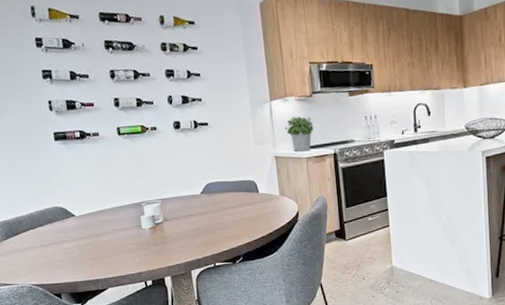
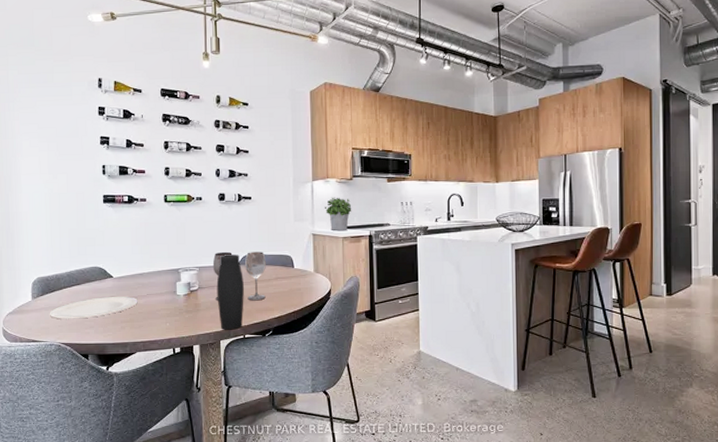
plate: none [16,234,104,262] -> present [49,297,138,319]
wineglass: none [175,179,233,232] -> present [212,251,266,301]
vase: none [181,183,212,260] -> present [216,254,244,330]

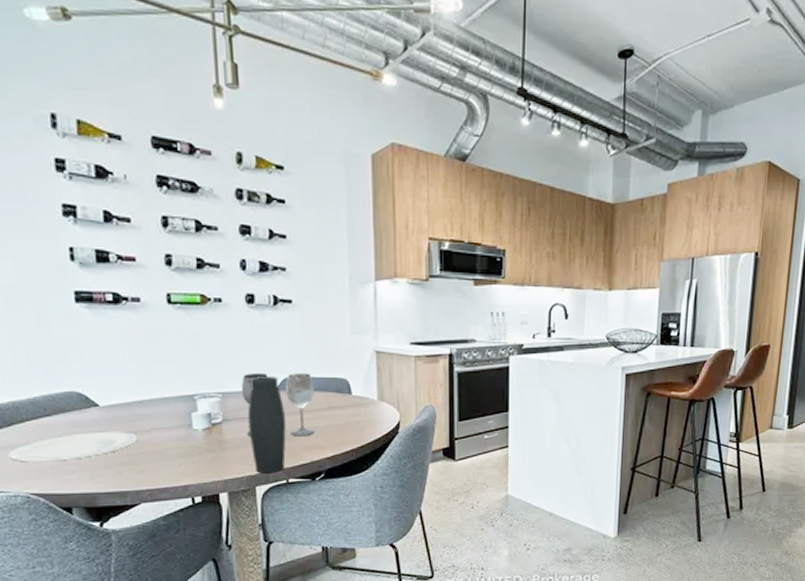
potted plant: present [324,197,352,231] -> none [391,303,428,348]

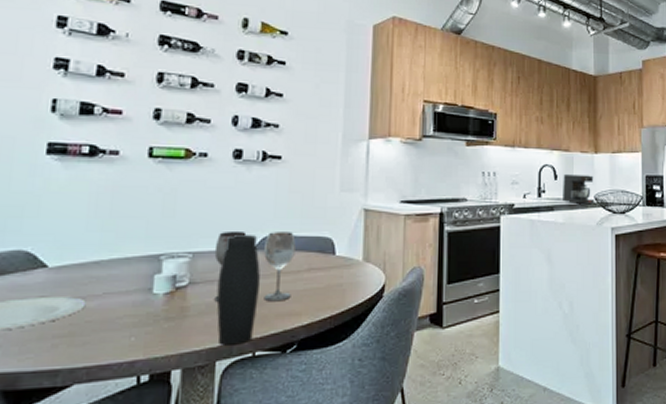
coffee maker: none [572,312,607,343] -> present [561,173,595,203]

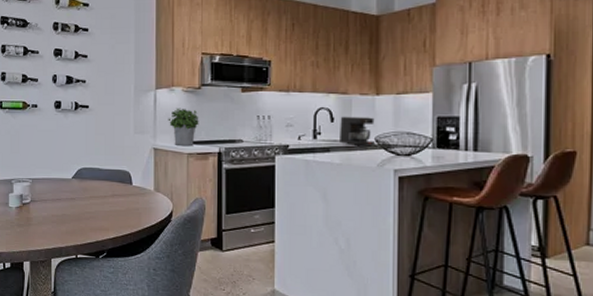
wineglass: present [214,230,296,302] -> none [46,163,102,219]
vase: present [216,235,260,345] -> none [49,167,78,248]
potted plant: none [382,161,419,207] -> present [168,108,199,147]

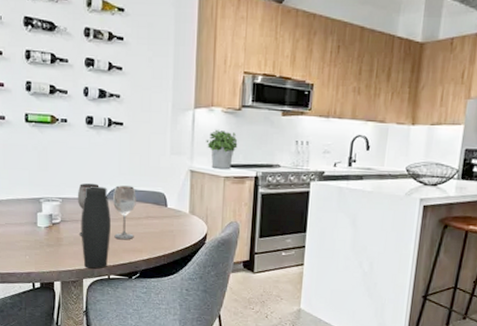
wineglass: none [46,163,102,219] -> present [77,183,136,240]
vase: none [49,167,78,248] -> present [81,186,111,269]
coffee maker: present [338,116,376,145] -> none [371,144,408,175]

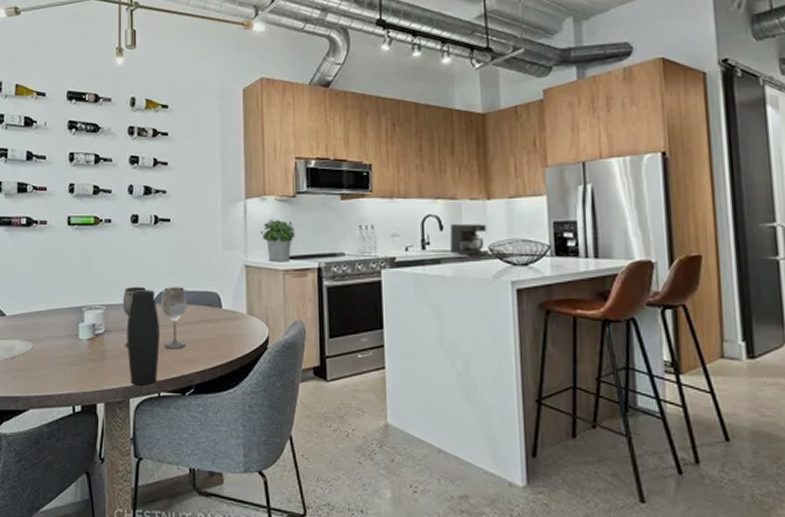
coffee maker: none [371,144,408,175] -> present [449,223,490,255]

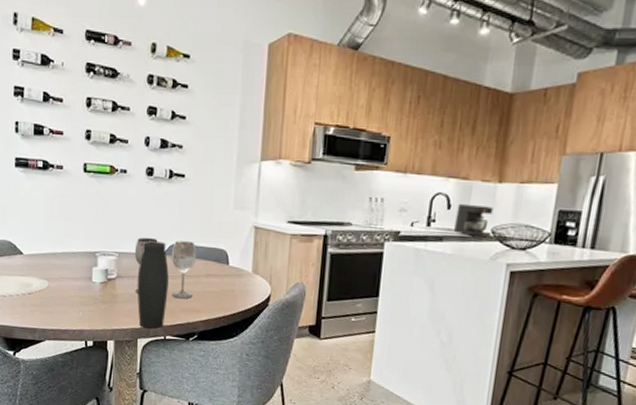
potted plant: present [260,219,295,263] -> none [272,183,307,227]

